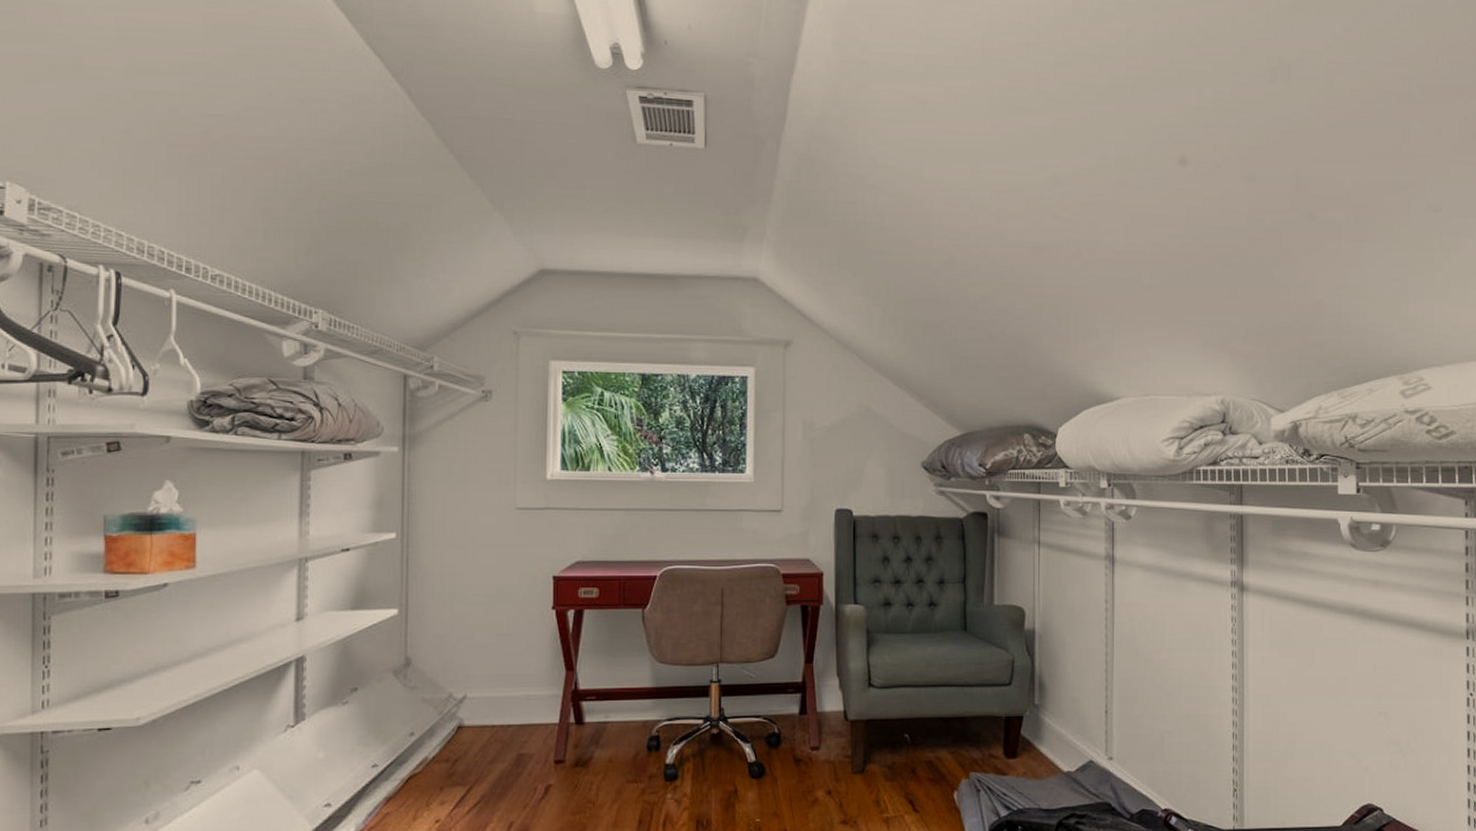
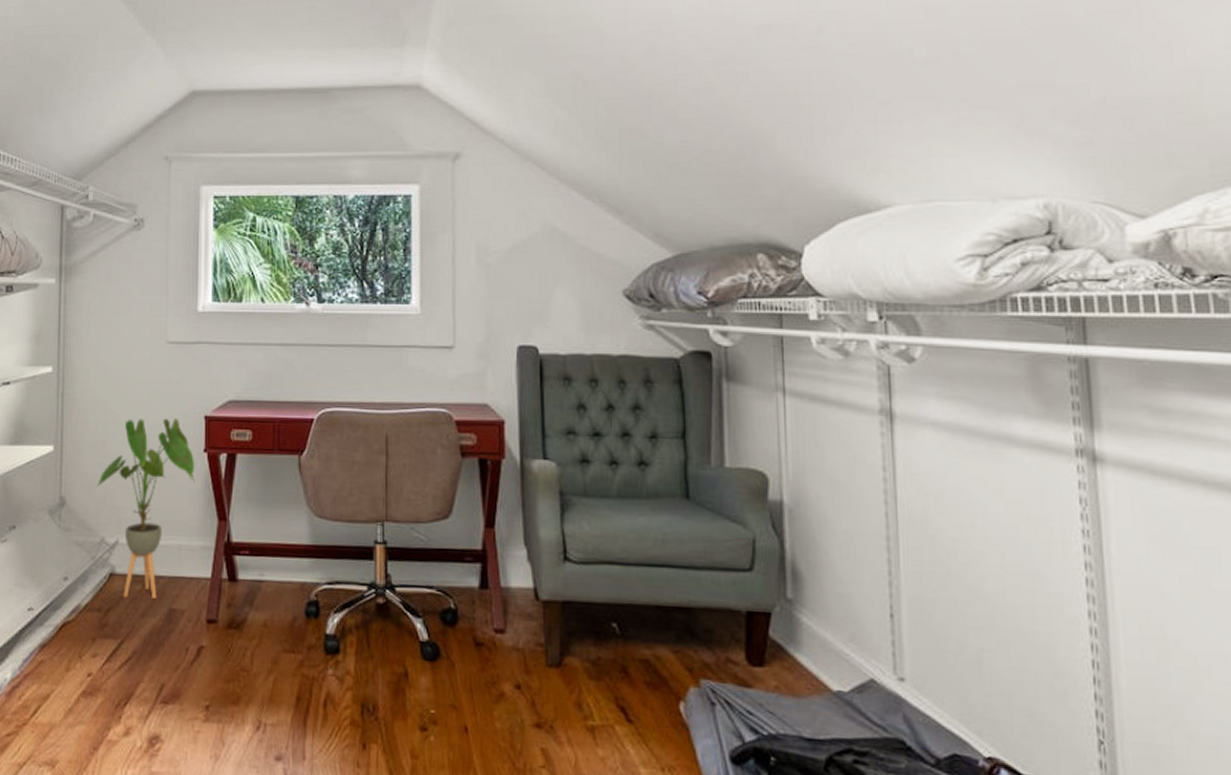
house plant: none [443,579,544,748] -> present [96,418,195,600]

